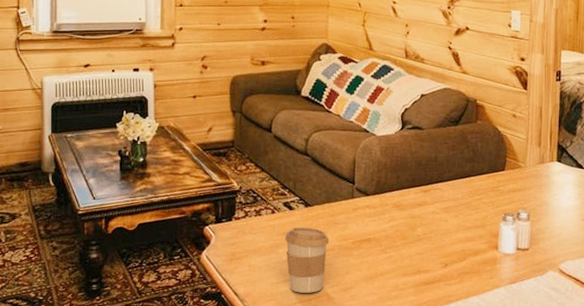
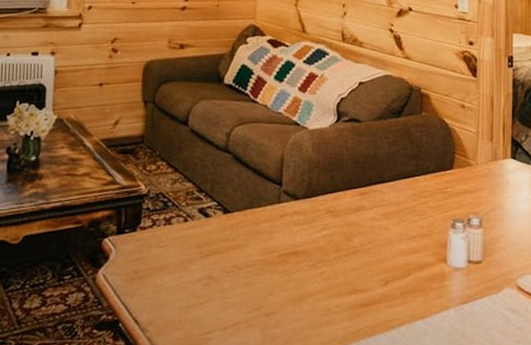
coffee cup: present [284,227,330,293] -> none [198,238,251,319]

